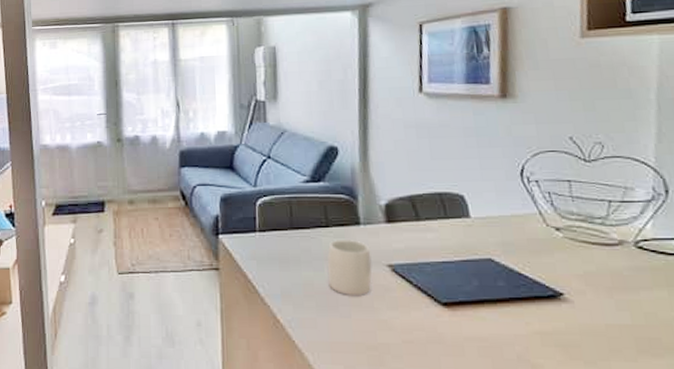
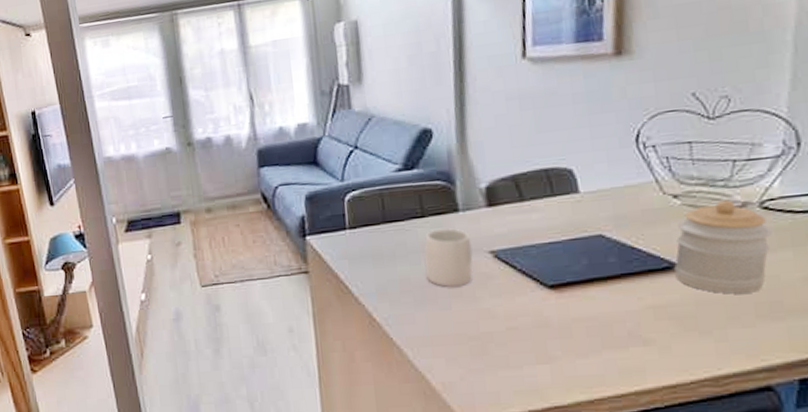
jar: none [558,237,647,327] -> present [674,200,771,294]

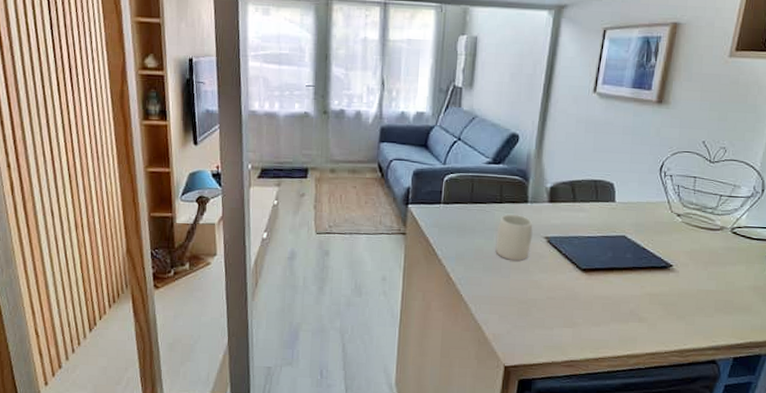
jar: present [674,200,771,294] -> none [668,223,735,292]

